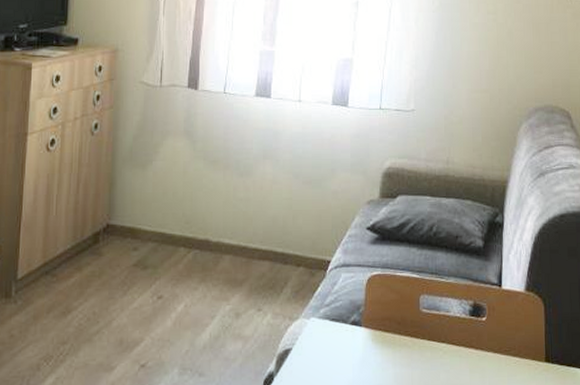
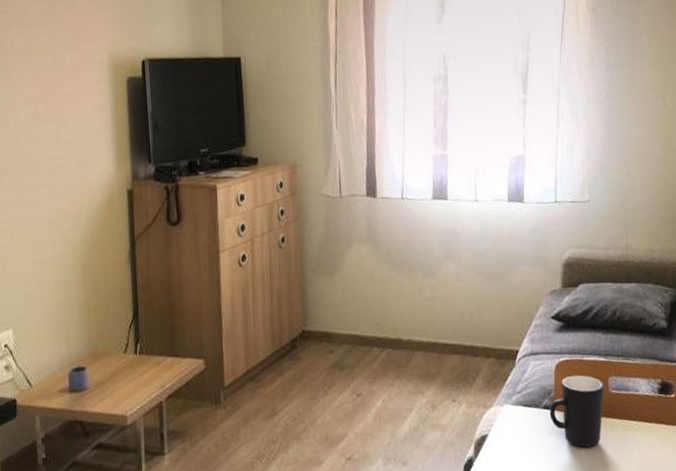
mug: none [357,290,416,369] -> present [549,375,605,448]

